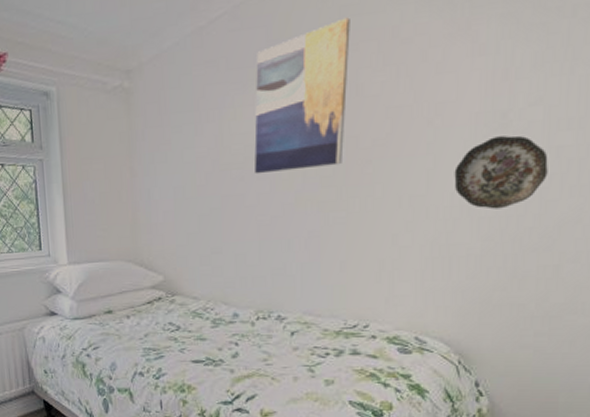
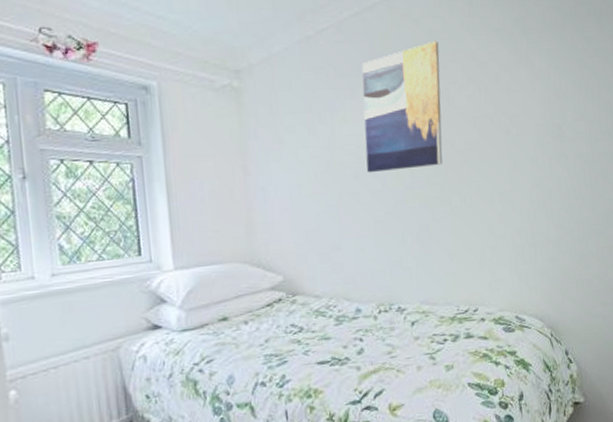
decorative plate: present [454,135,548,209] -> none [529,143,594,203]

